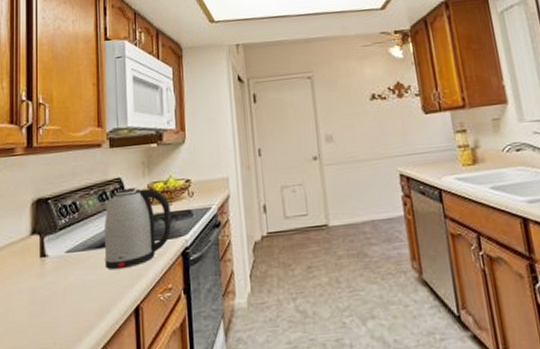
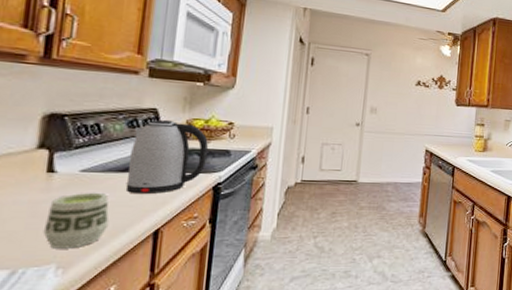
cup: none [43,272,95,336] -> present [43,192,110,249]

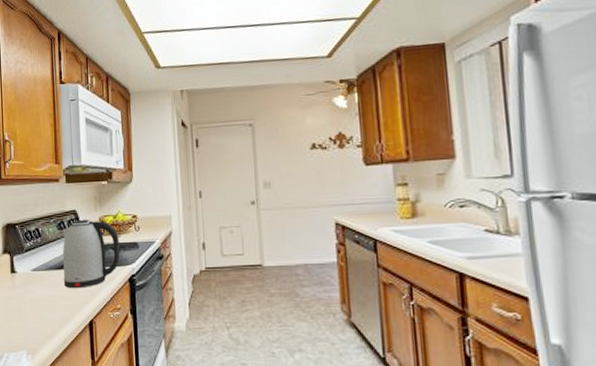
cup: present [43,192,110,249] -> none [15,288,57,337]

